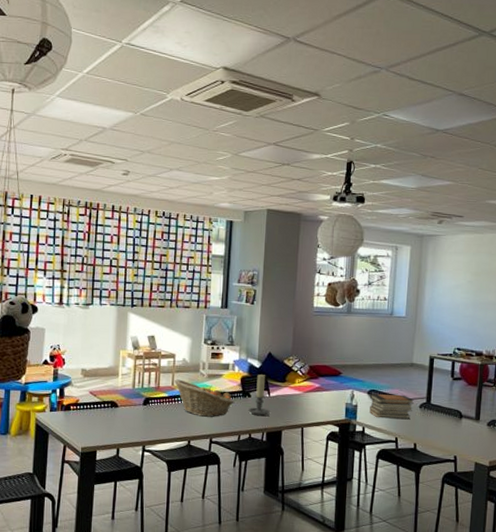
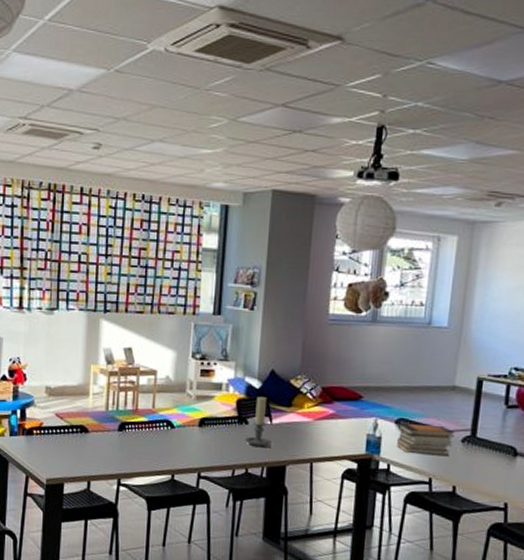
fruit basket: present [174,379,235,417] -> none [155,400,229,447]

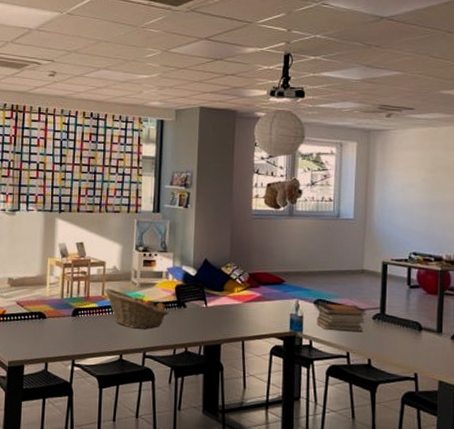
fruit basket: none [155,400,229,447] -> present [104,288,170,329]
candle holder: present [245,397,272,448] -> none [184,283,207,329]

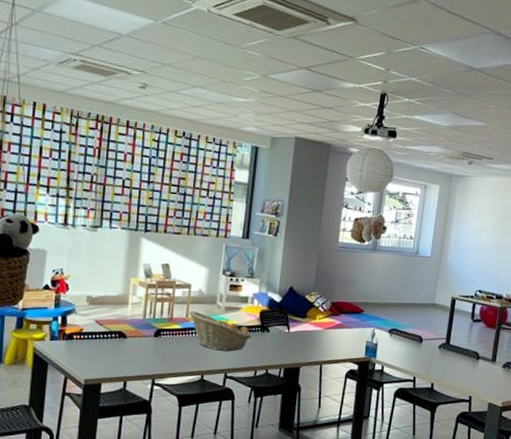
book stack: present [317,304,366,331] -> none [389,333,434,359]

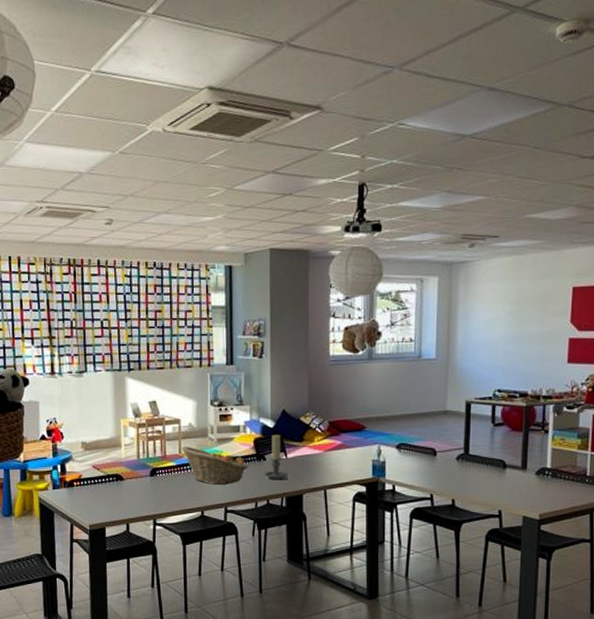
candle holder: none [266,309,289,353] -> present [264,435,288,480]

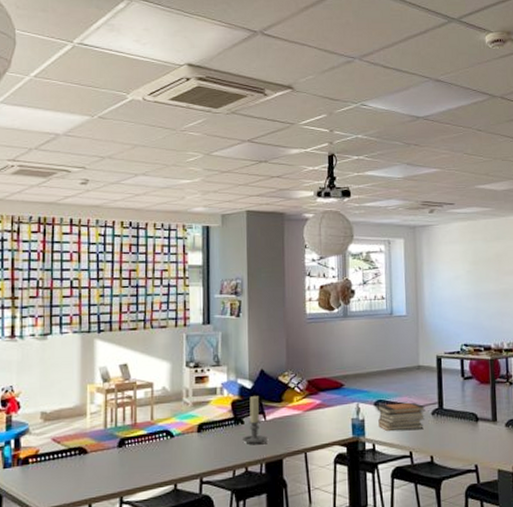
fruit basket: present [181,446,249,485] -> none [153,412,227,453]
book stack: none [400,446,450,473] -> present [378,402,425,431]

